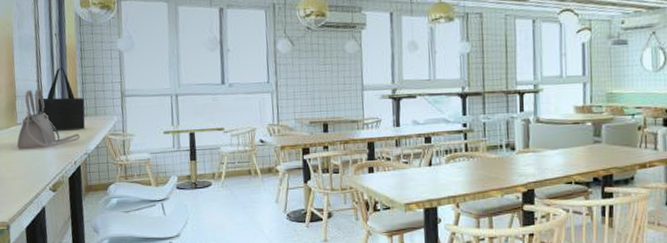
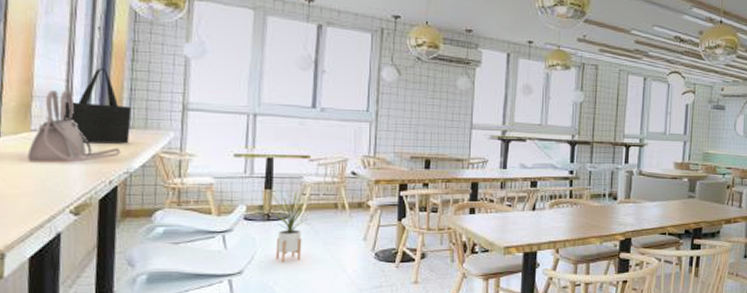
house plant: none [197,158,232,226] -> present [272,188,314,263]

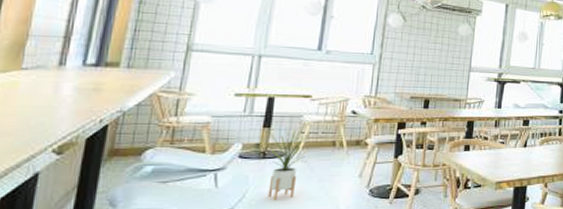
handbag: present [27,90,121,162] -> none [13,30,117,101]
tote bag: present [62,68,131,144] -> none [57,9,133,83]

